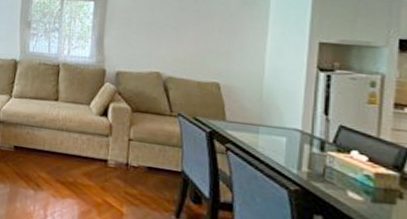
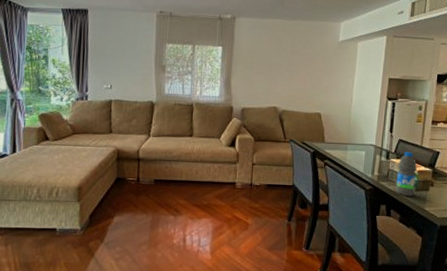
water bottle: none [337,143,372,210] -> present [395,151,417,197]

